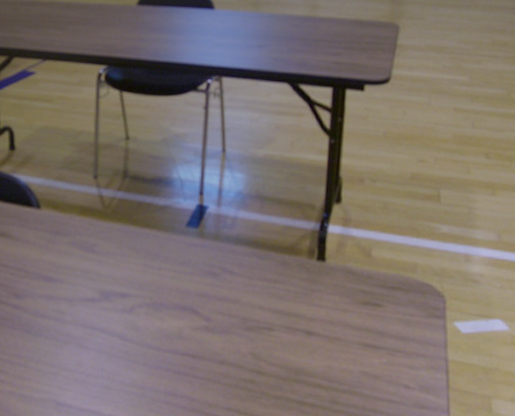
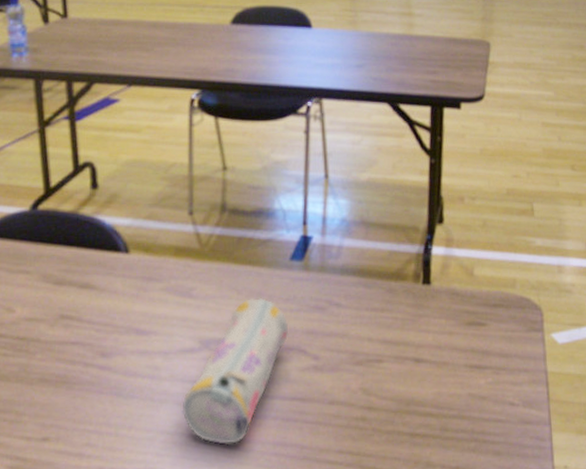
pencil case: none [83,258,183,388] -> present [182,297,289,445]

